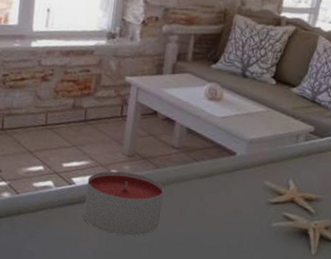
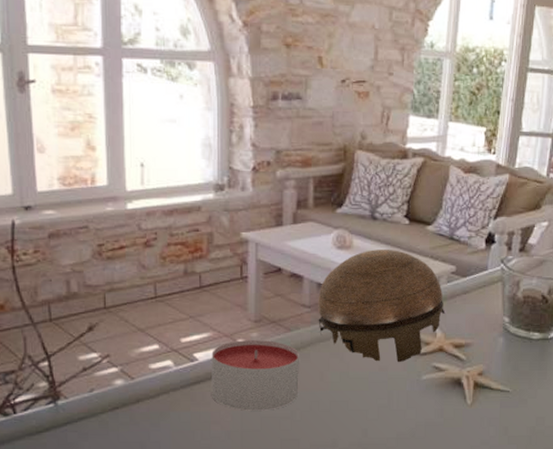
decorative bowl: none [184,104,300,209] -> present [318,249,445,363]

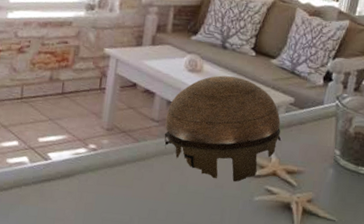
candle: present [211,340,299,411] -> none [59,145,144,214]

